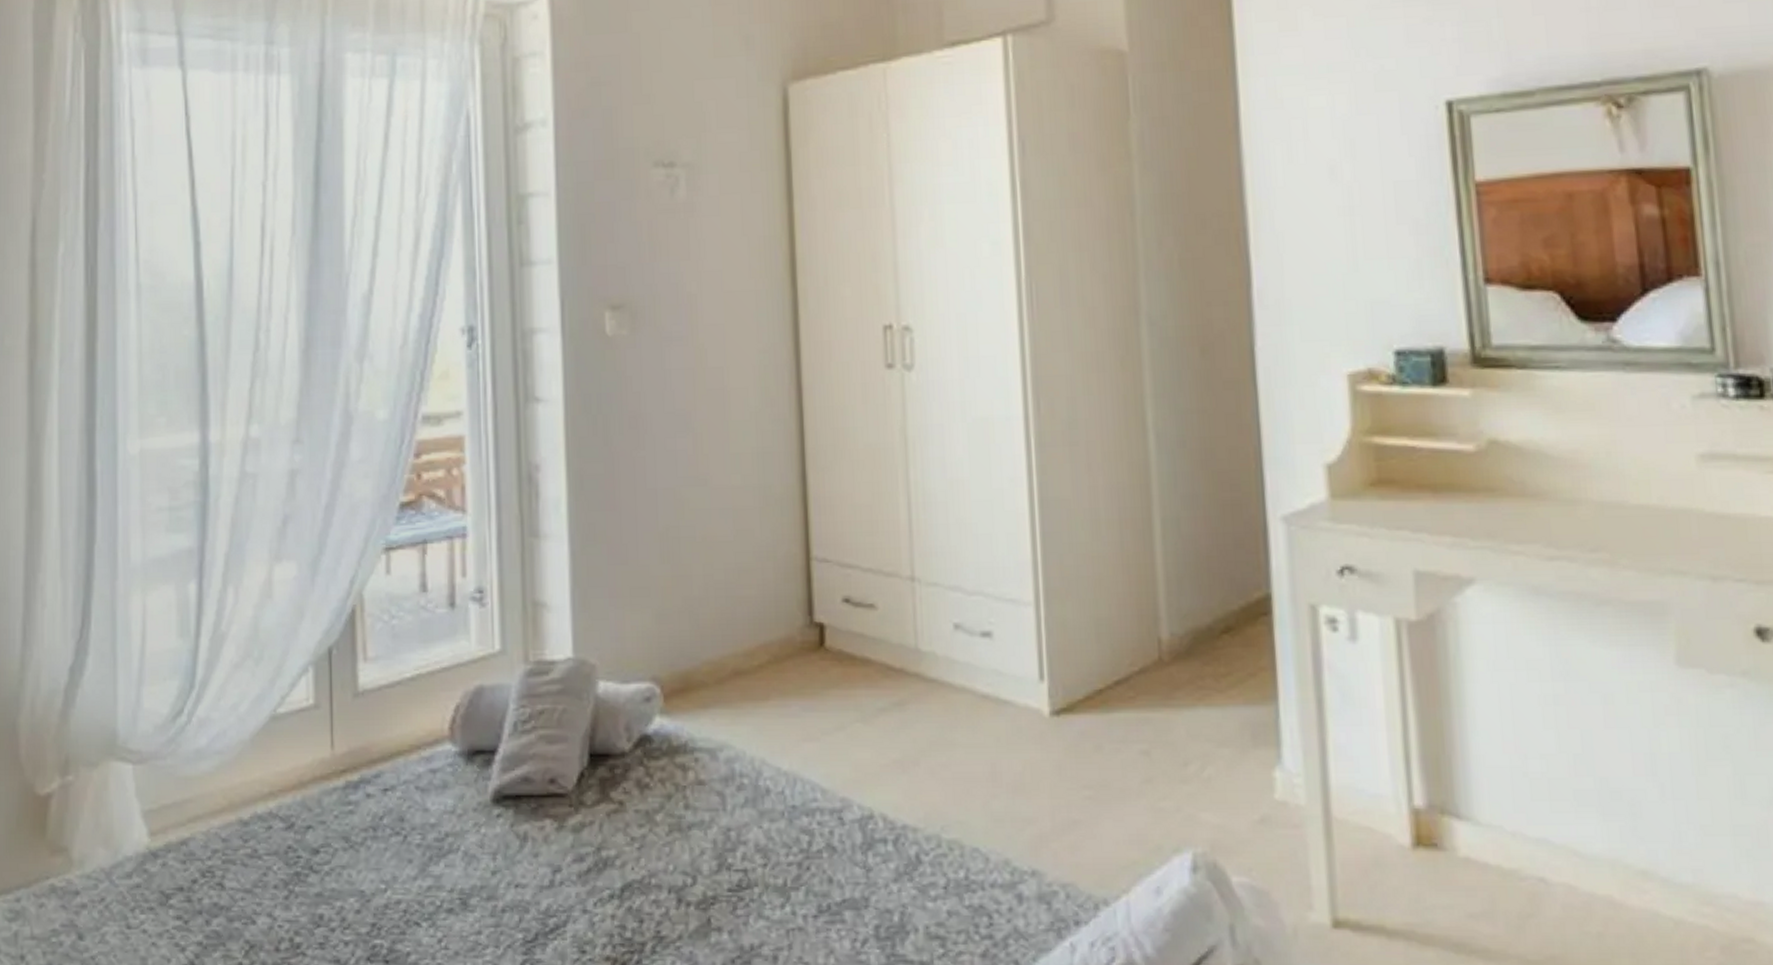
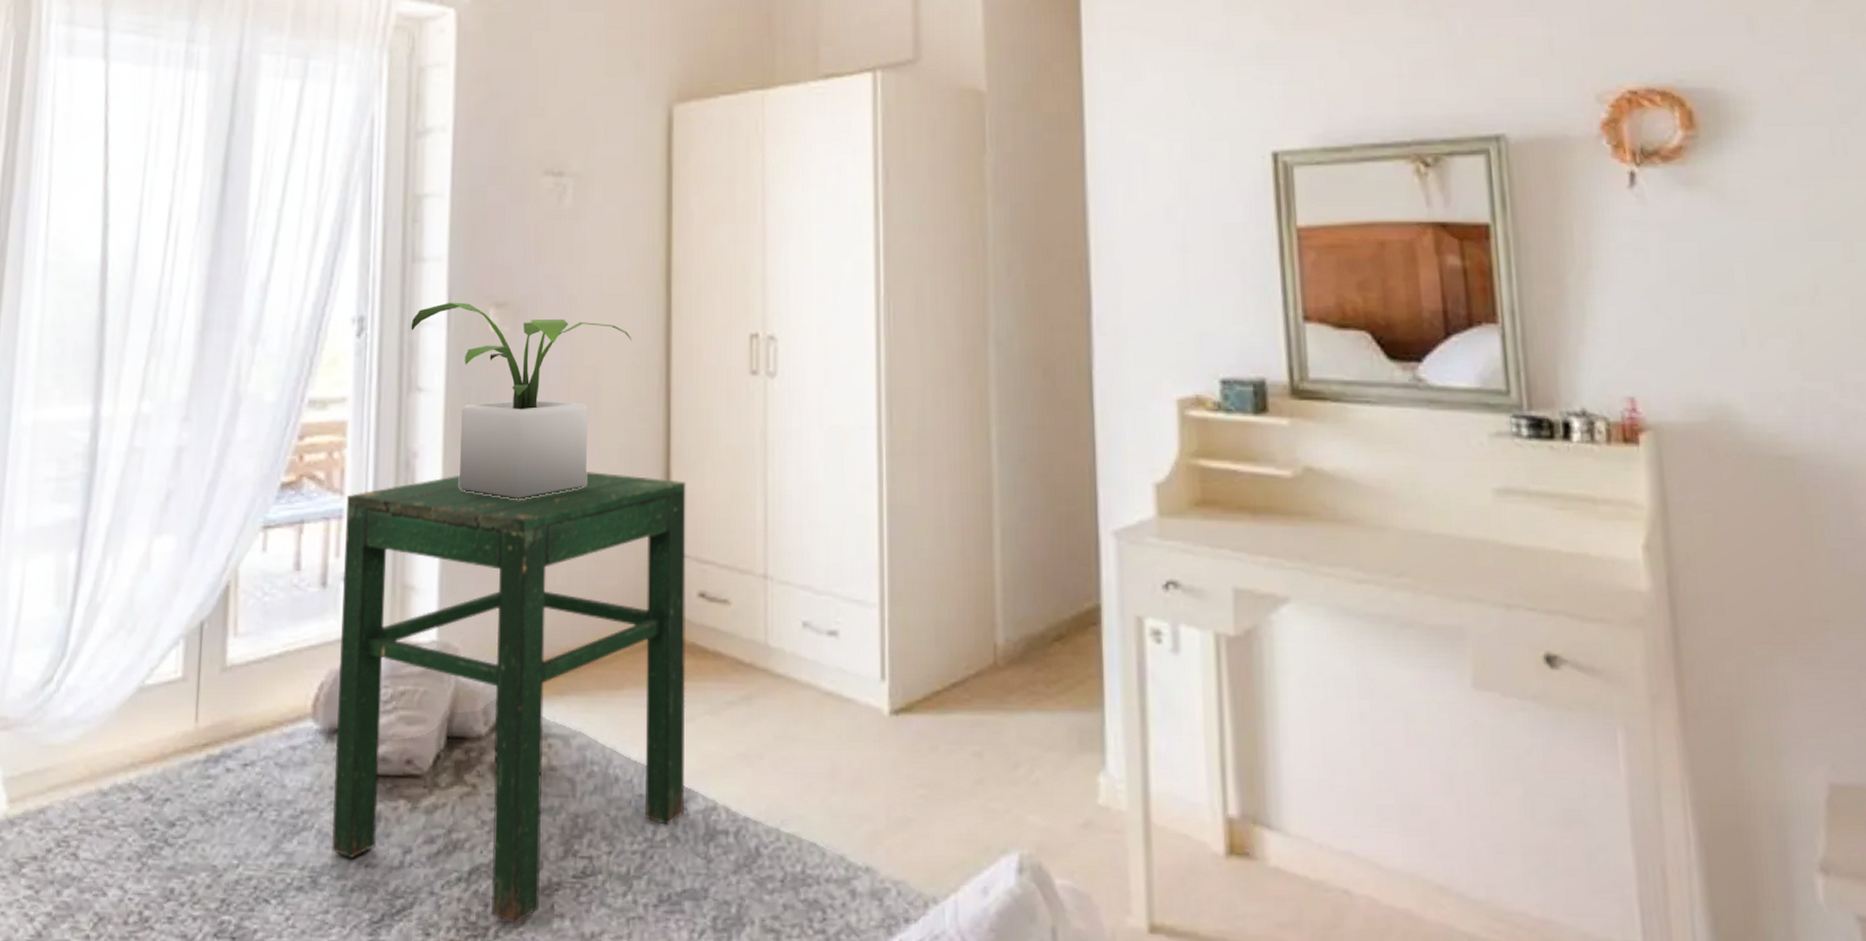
stool: none [469,477,839,939] -> present [331,472,686,924]
potted plant: none [523,306,758,510] -> present [411,302,632,500]

